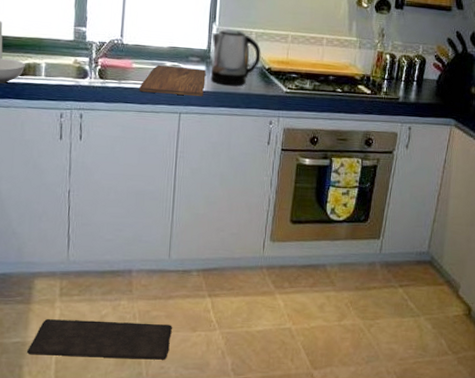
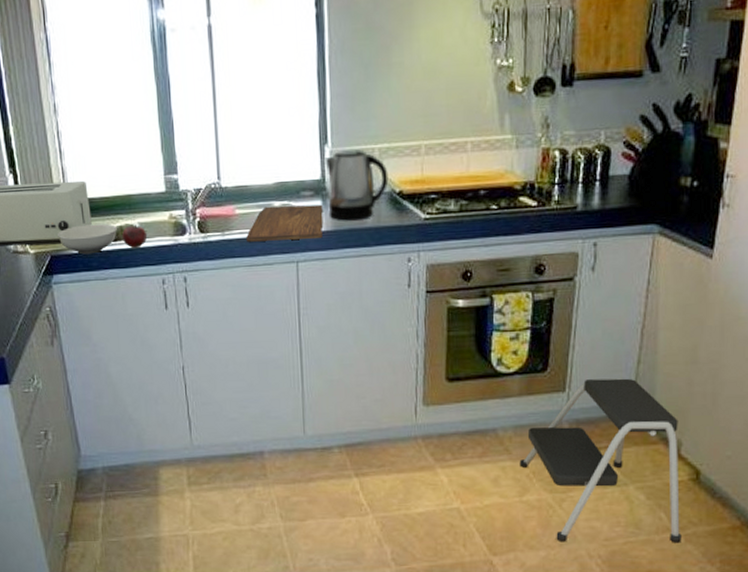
doormat: present [27,318,172,360] -> none [162,510,317,552]
fruit: none [28,63,52,85] -> present [121,224,148,249]
step stool: none [341,230,459,364] -> present [519,378,682,543]

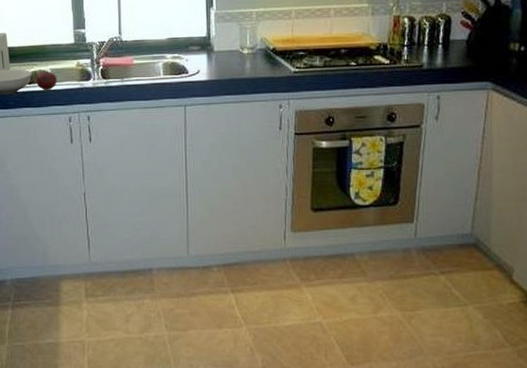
cutting board: present [246,204,324,242] -> none [142,57,208,88]
kettle: present [325,148,389,220] -> none [210,11,264,71]
step stool: present [519,378,682,543] -> none [374,211,514,357]

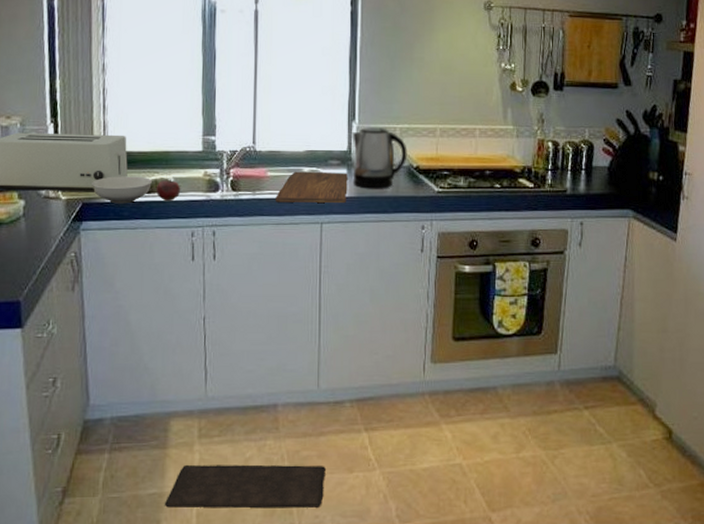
doormat: none [61,319,197,358] -> present [165,464,325,508]
cutting board: none [142,57,208,88] -> present [276,171,348,204]
kettle: none [210,11,264,71] -> present [352,126,407,188]

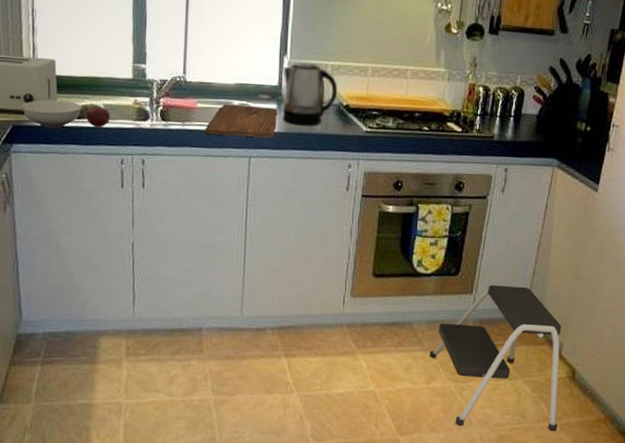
doormat: present [165,464,325,508] -> none [94,379,246,424]
step stool: none [517,342,658,499] -> present [429,284,562,431]

